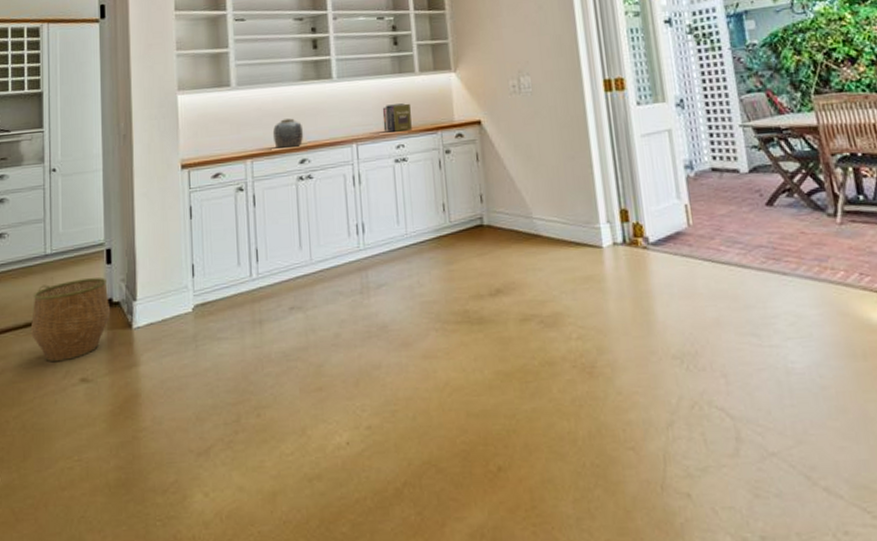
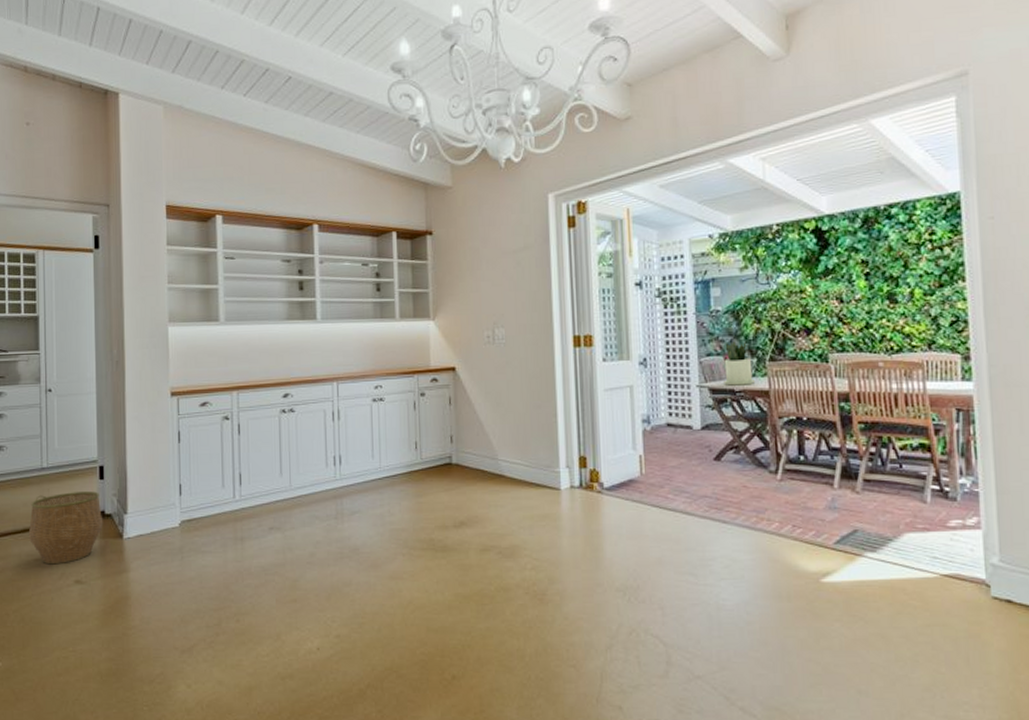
decorative jar: present [272,118,304,150] -> none [258,355,288,383]
books: present [382,103,412,132] -> none [363,347,390,373]
planter: none [765,74,803,123] -> present [724,341,756,386]

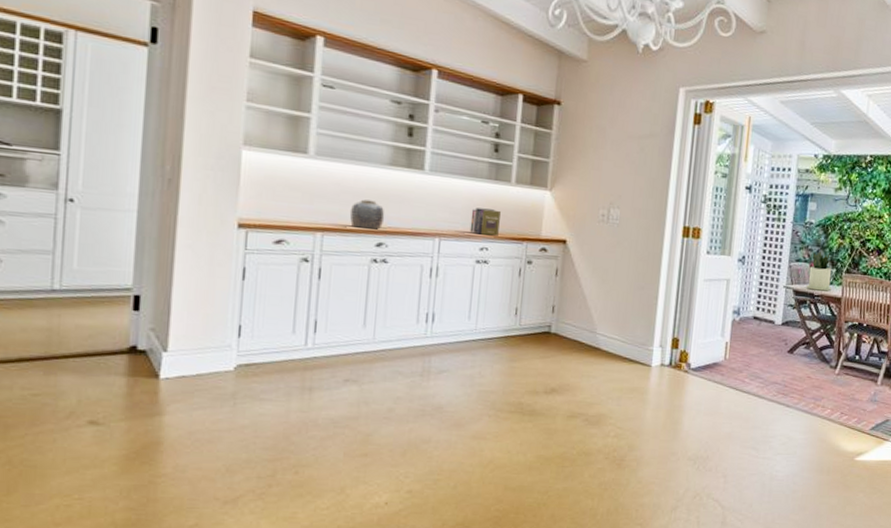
basket: present [28,491,103,565] -> none [25,321,134,402]
decorative jar: none [258,355,288,383] -> present [349,199,385,231]
books: none [363,347,390,373] -> present [469,208,501,236]

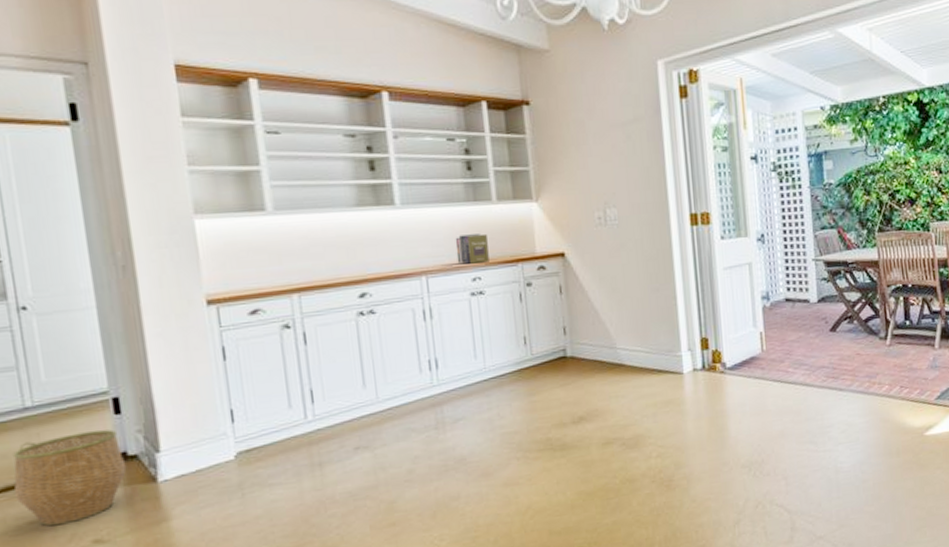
basket: none [25,321,134,402] -> present [13,429,127,527]
decorative jar: present [349,199,385,231] -> none [323,248,363,283]
planter: present [806,252,832,291] -> none [837,213,867,258]

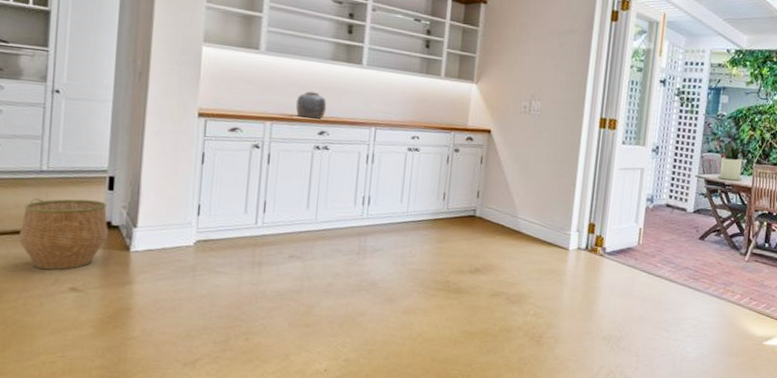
decorative jar: none [323,248,363,283] -> present [295,91,327,120]
books: present [455,233,489,264] -> none [402,99,431,126]
planter: none [837,213,867,258] -> present [717,143,743,181]

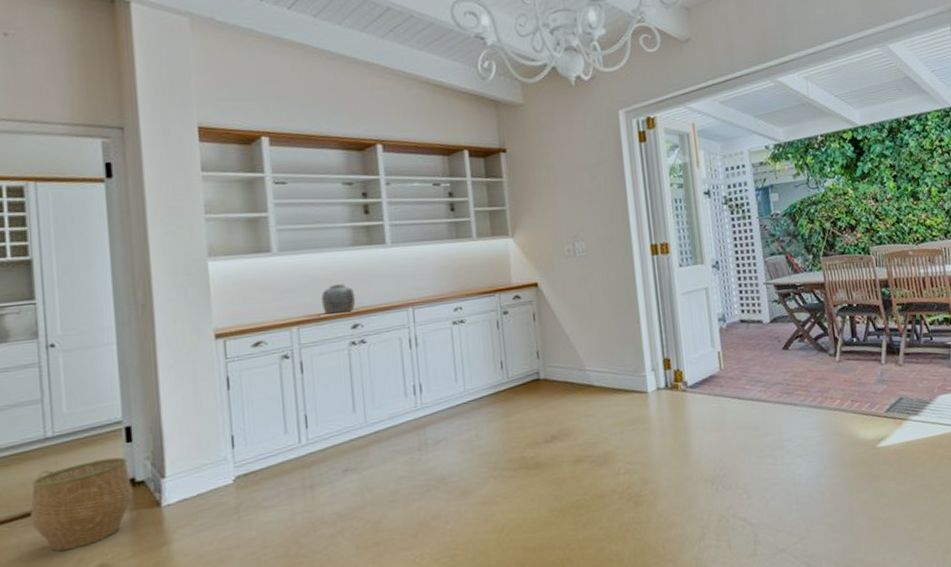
planter: present [717,143,743,181] -> none [785,240,813,281]

